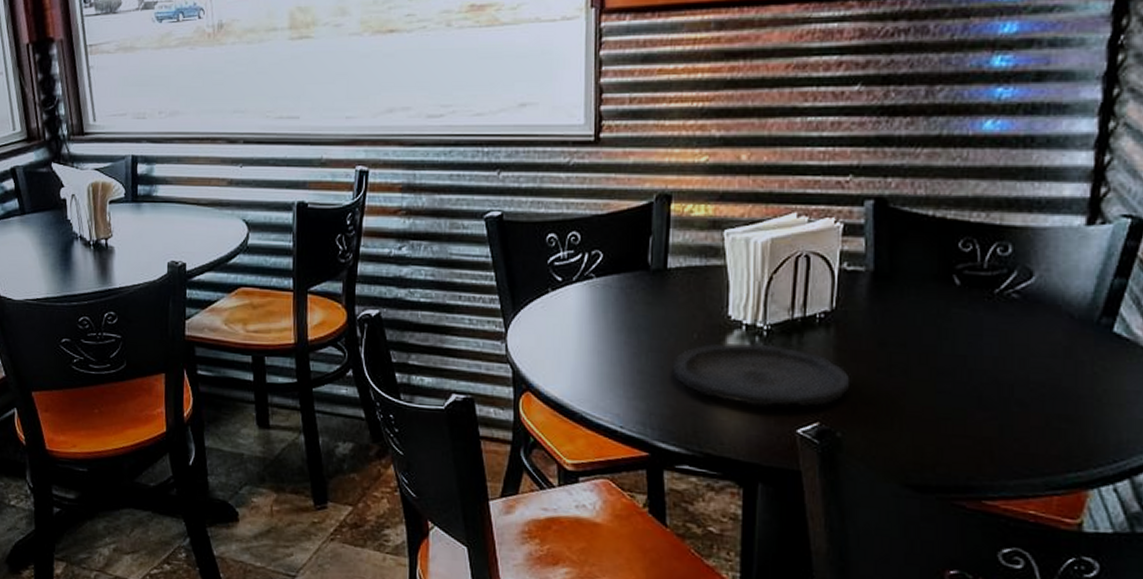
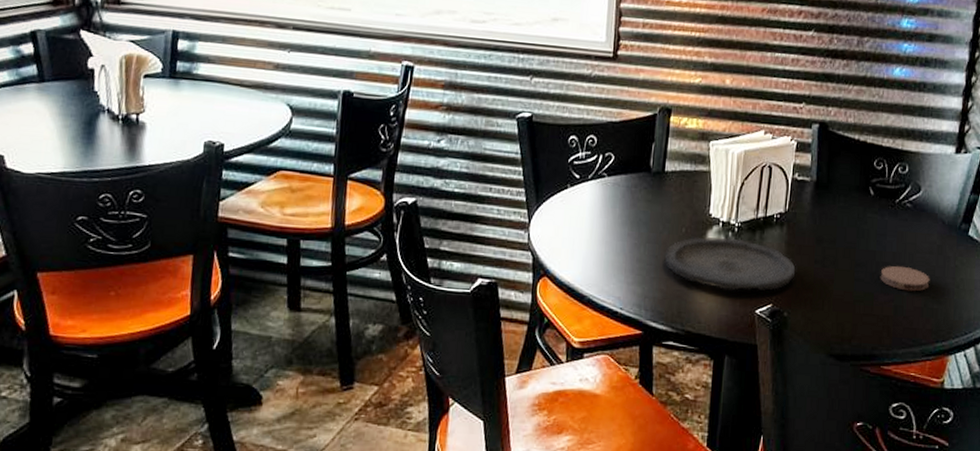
coaster: none [975,373,1054,407] -> present [880,265,930,292]

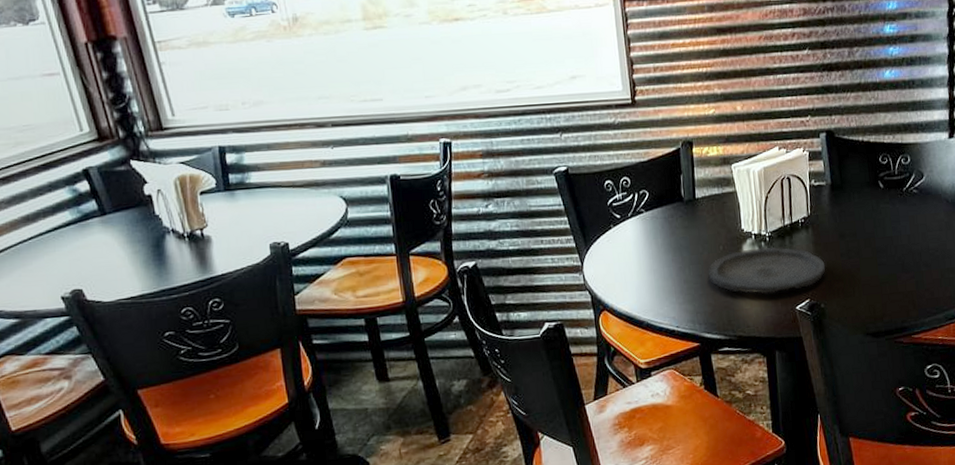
coaster: present [880,265,930,292] -> none [899,245,943,267]

